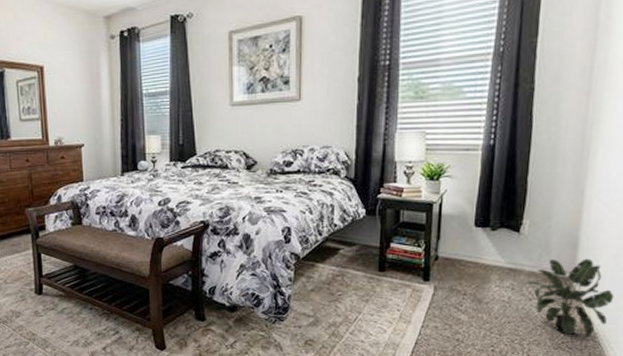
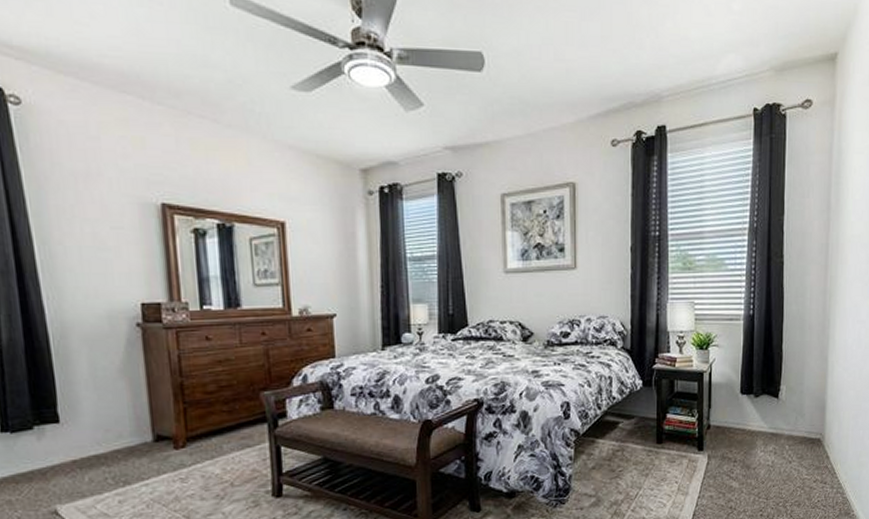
potted plant: present [525,258,614,337] -> none [785,420,856,494]

